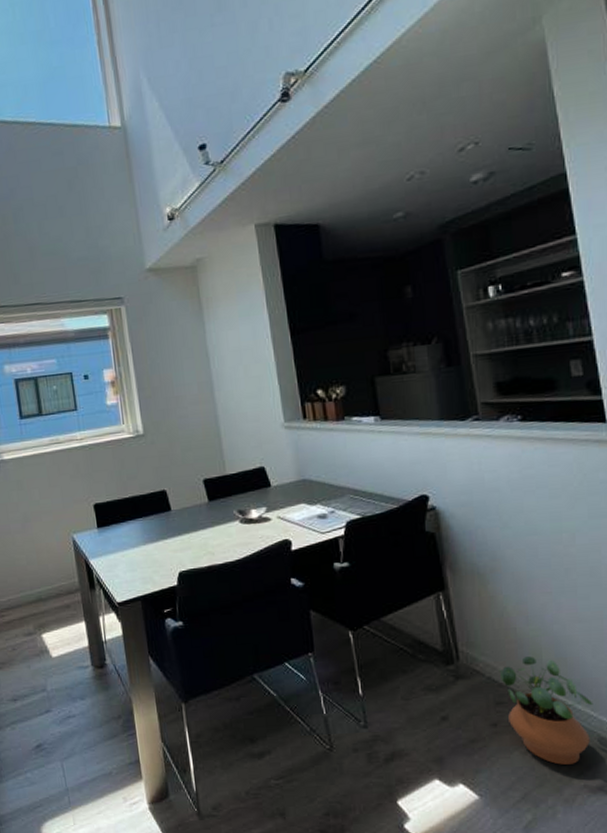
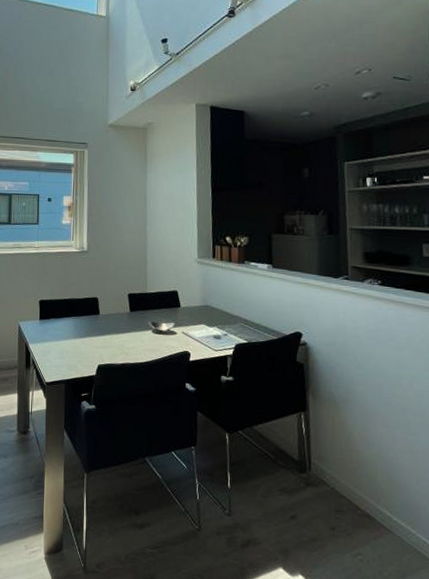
potted plant: present [499,656,593,765] -> none [341,475,414,572]

